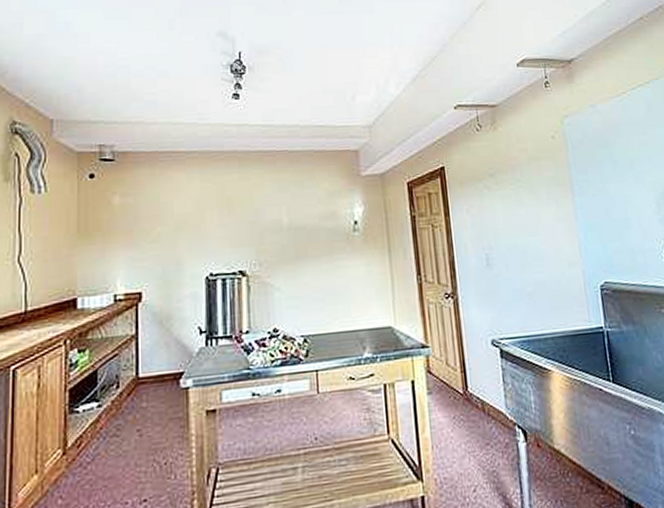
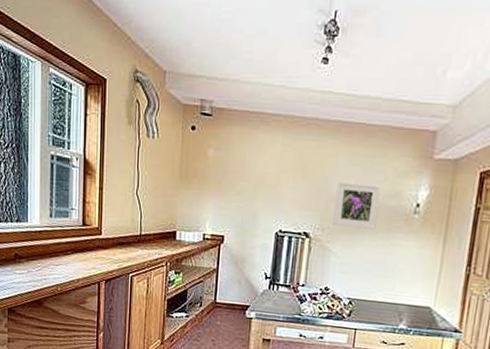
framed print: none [268,208,318,258] -> present [333,181,381,230]

